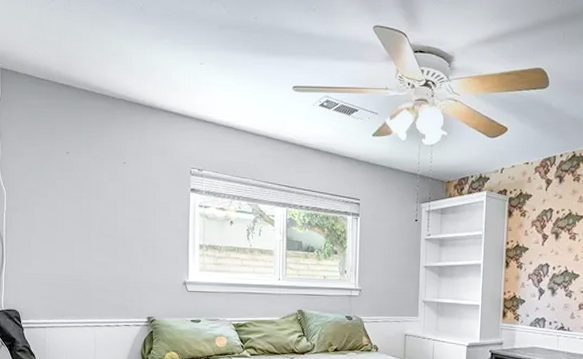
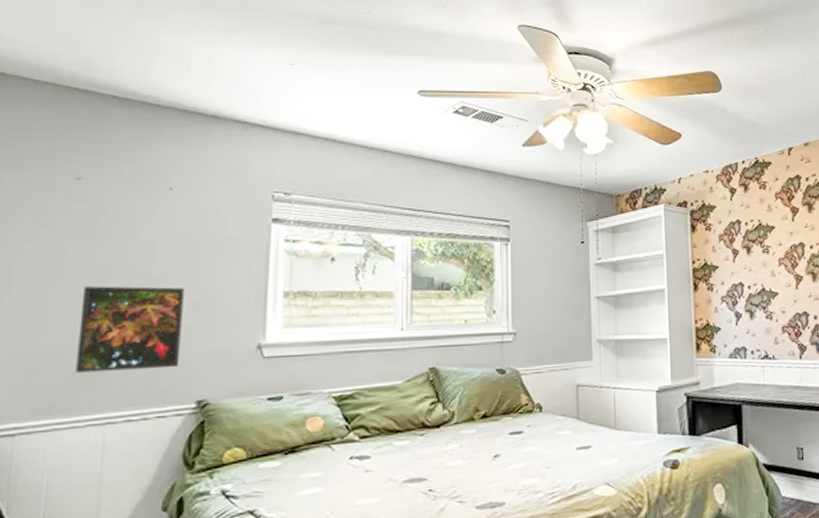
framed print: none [76,231,137,293] -> present [76,286,186,373]

